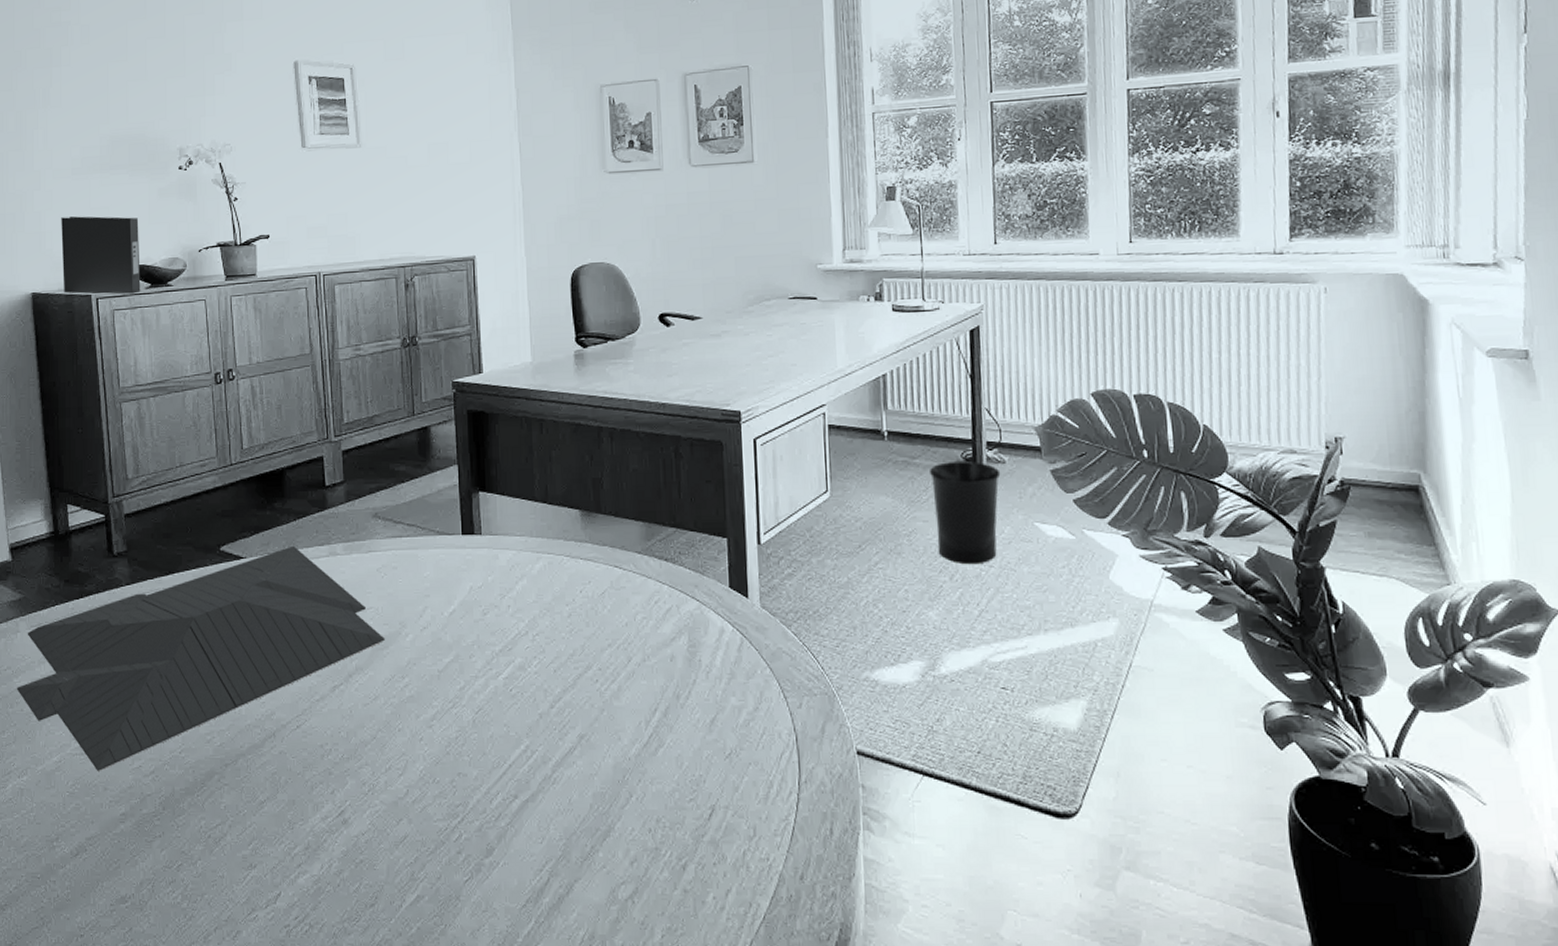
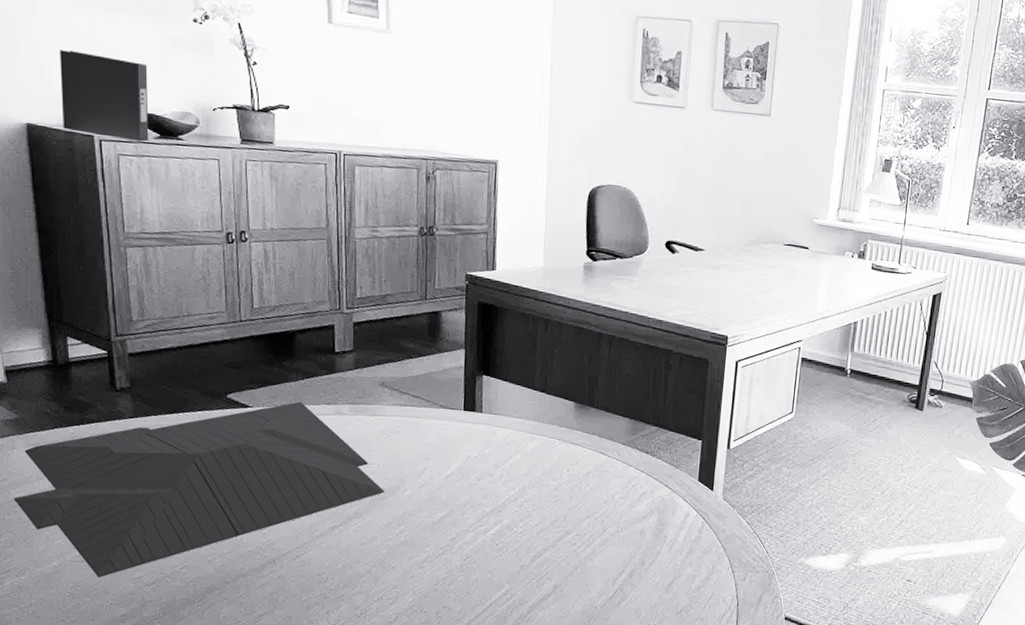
waste bin: present [929,461,1001,565] -> none [875,401,937,485]

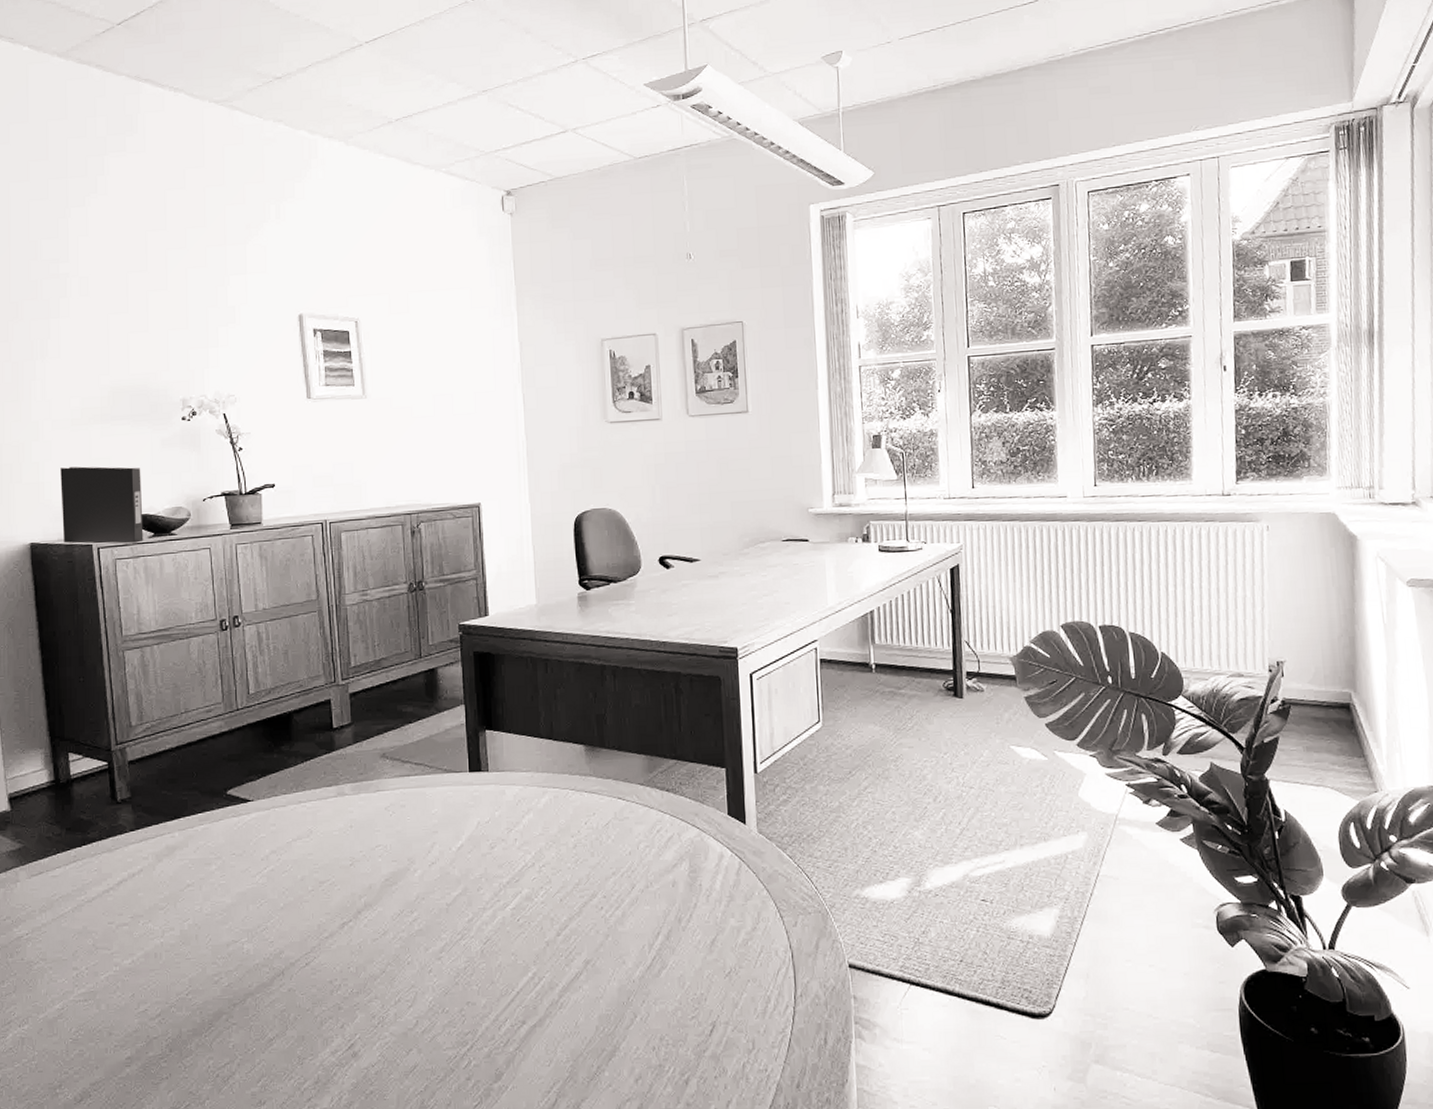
papers: present [13,401,384,577] -> none [16,787,393,1016]

